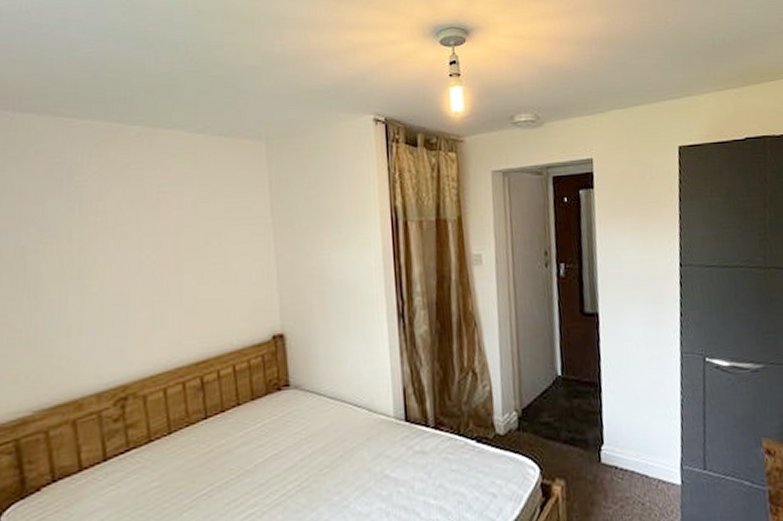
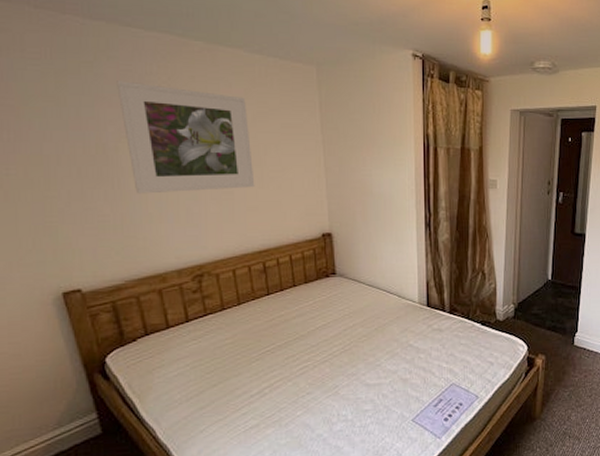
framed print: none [43,174,193,302] -> present [117,81,255,194]

